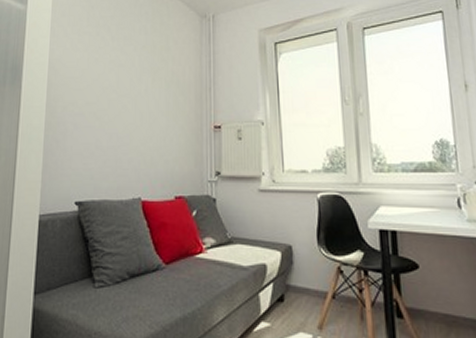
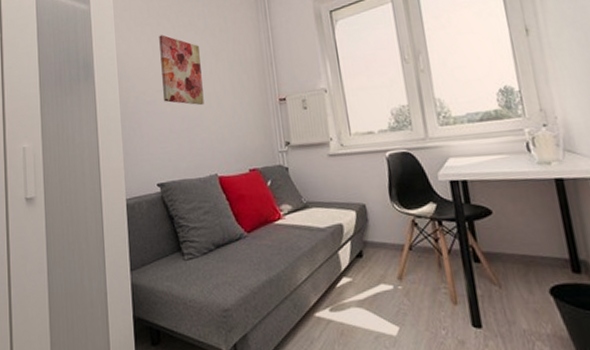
wall art: none [93,45,137,124] -> present [159,34,204,106]

